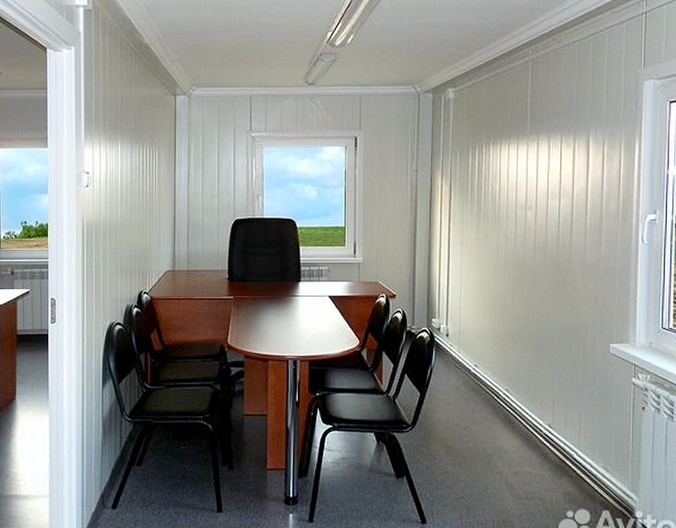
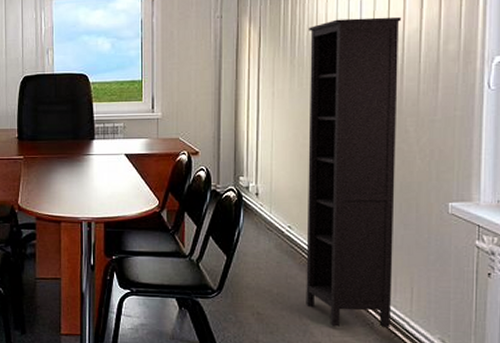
bookcase: none [489,176,571,458] -> present [306,16,402,328]

